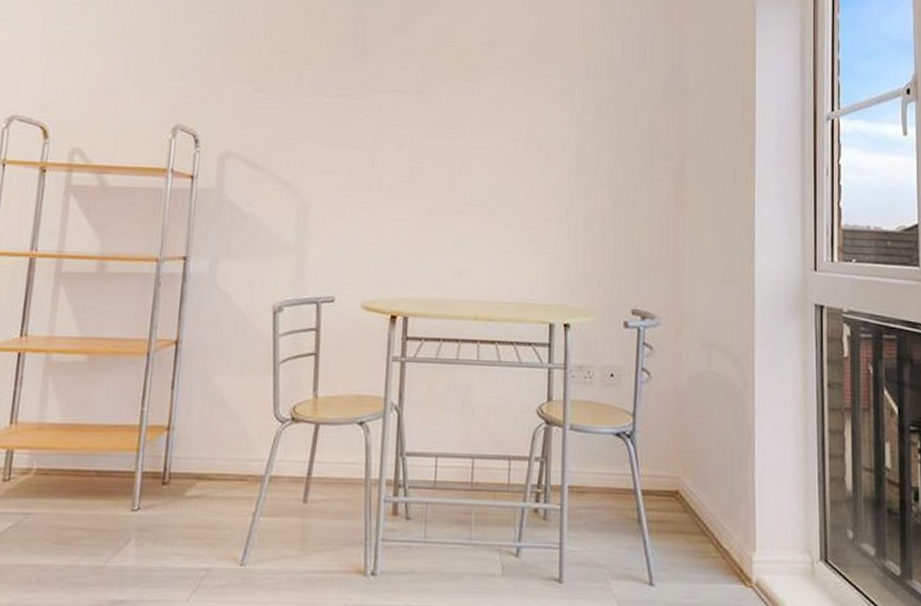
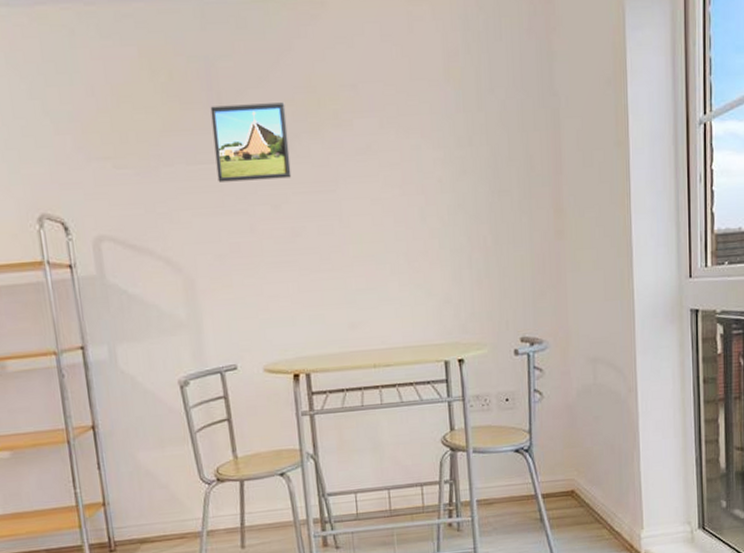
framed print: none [349,47,424,121] -> present [210,102,292,182]

